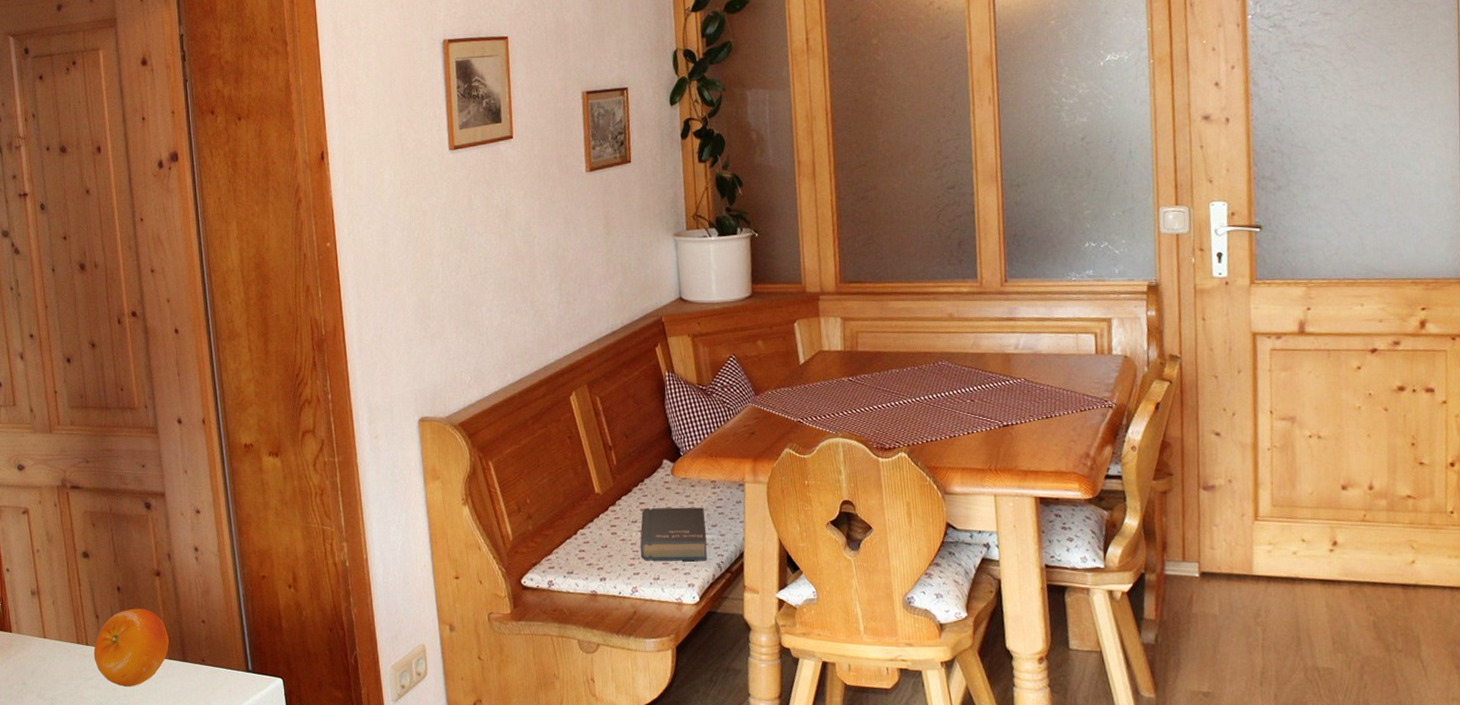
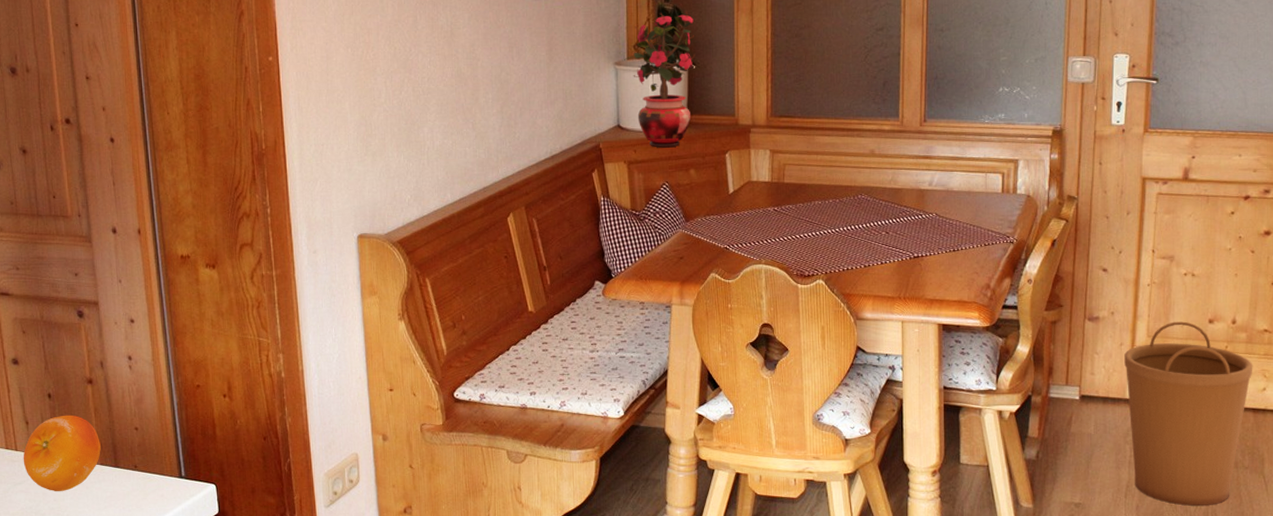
book: present [640,507,708,562] -> none [569,326,633,378]
potted flower: none [683,178,758,319] -> present [624,11,696,148]
basket: none [1247,488,1398,695] -> present [1124,321,1253,506]

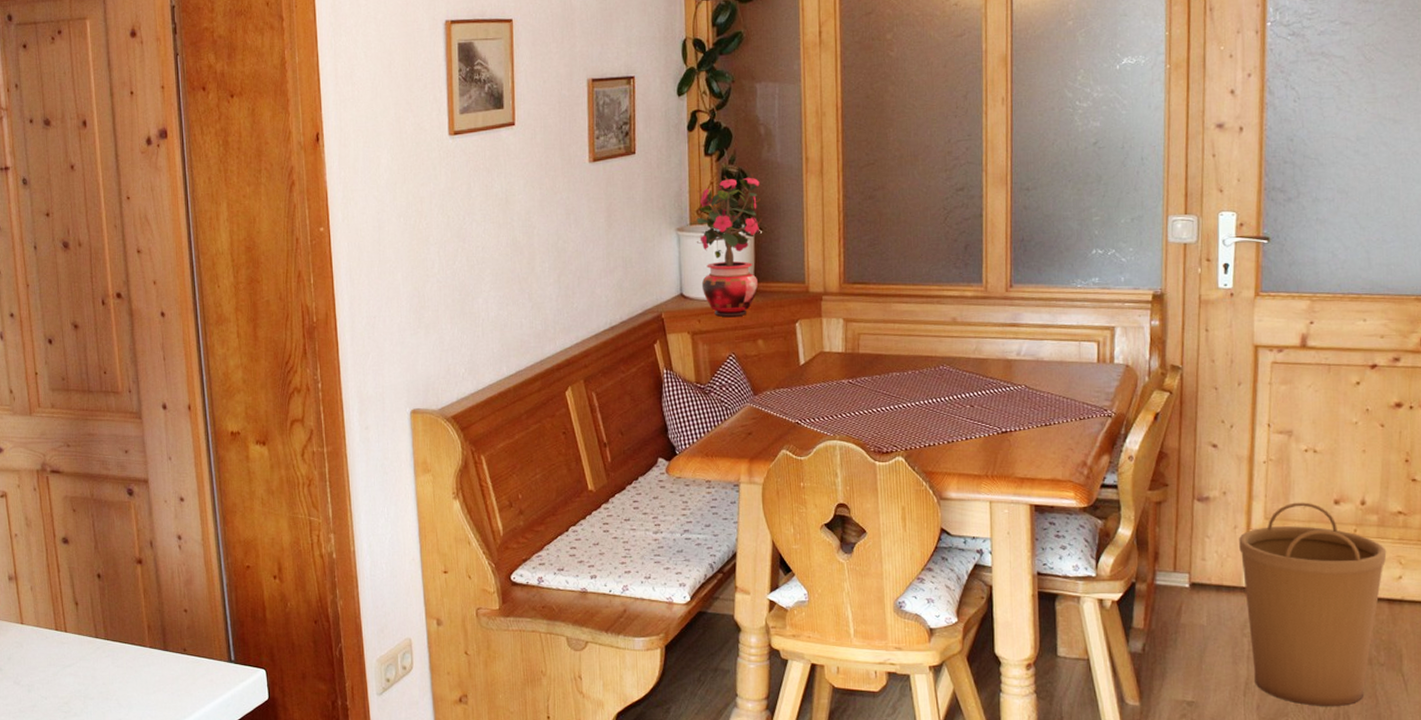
fruit: present [23,415,101,491] -> none [72,595,150,675]

